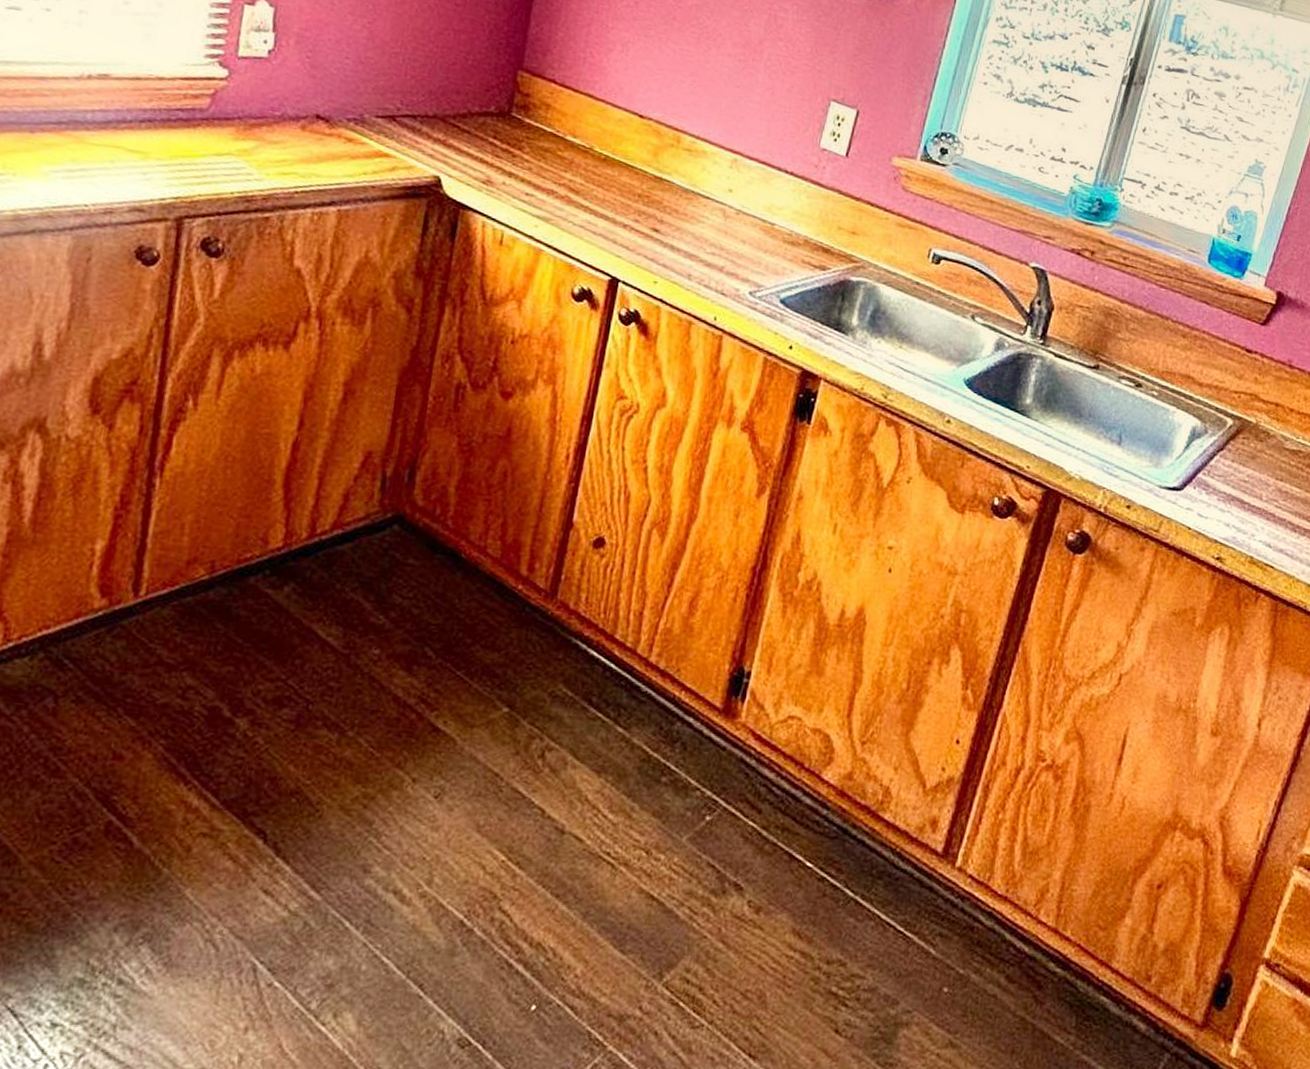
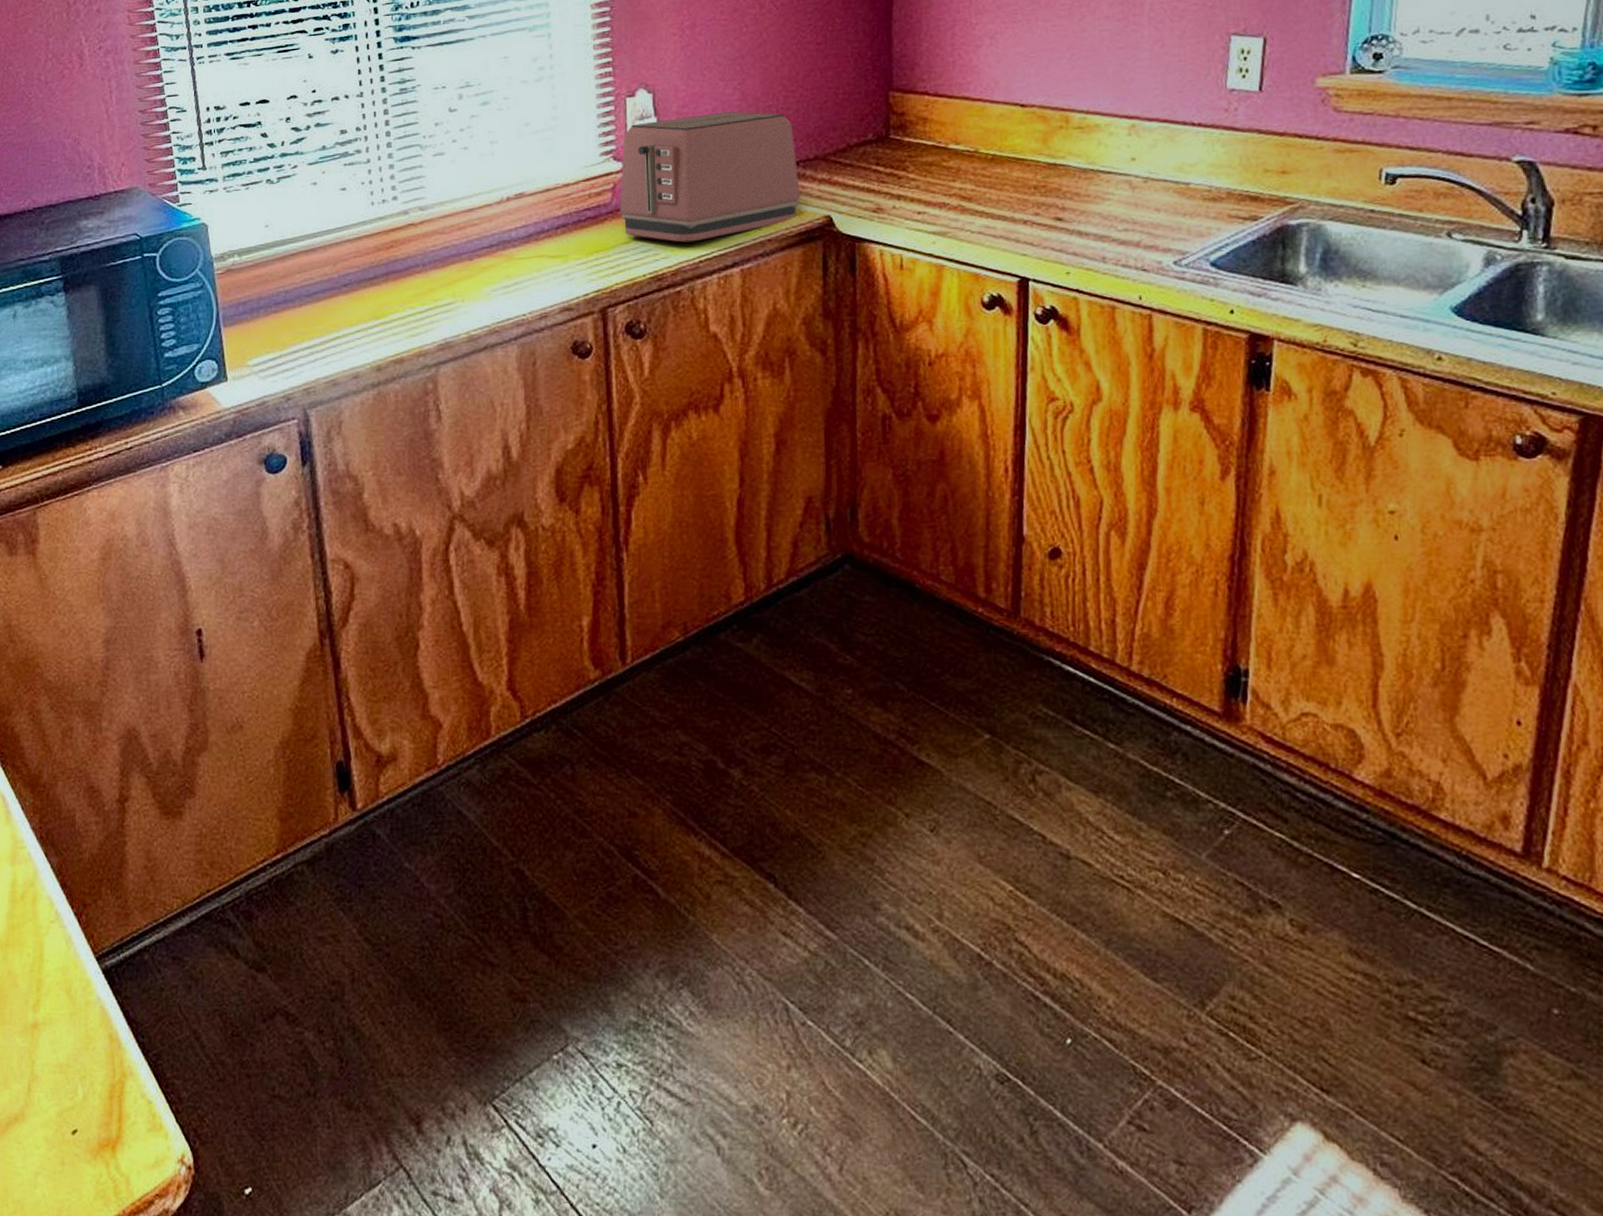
toaster: none [216,34,417,173] -> present [620,111,800,243]

